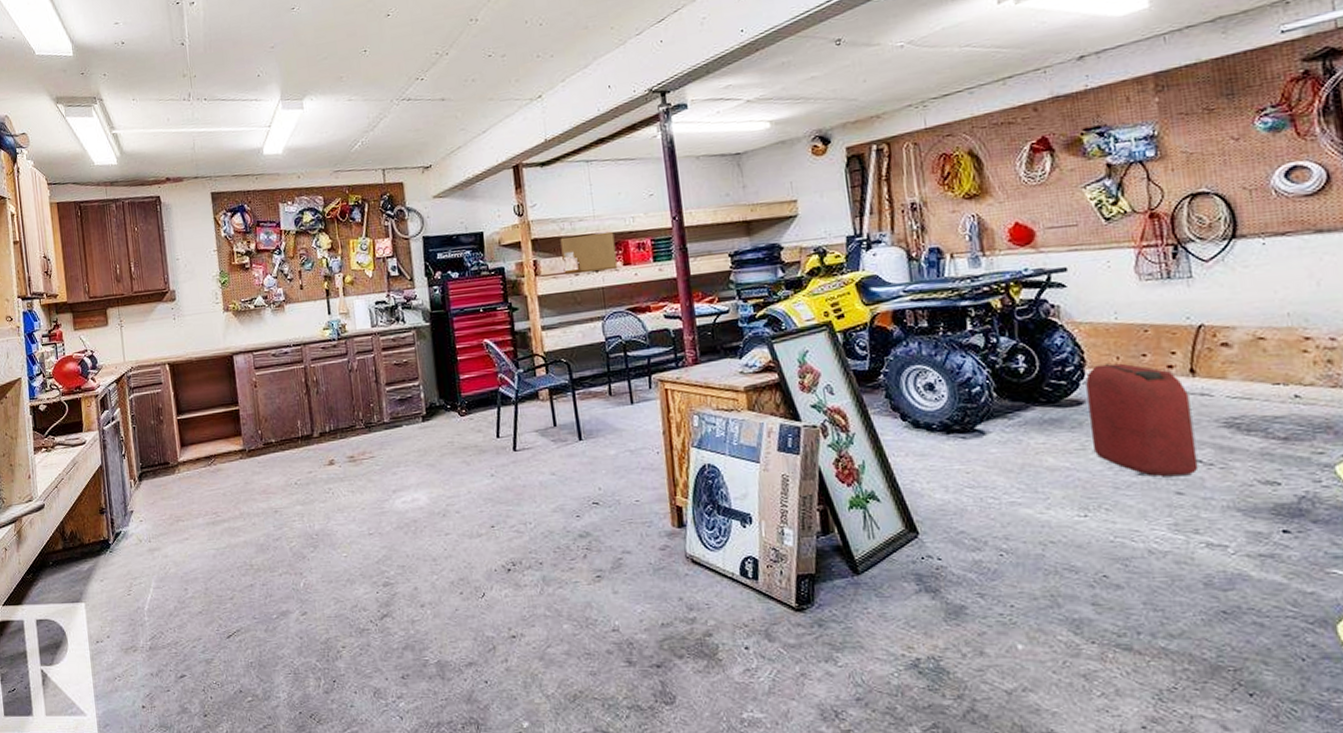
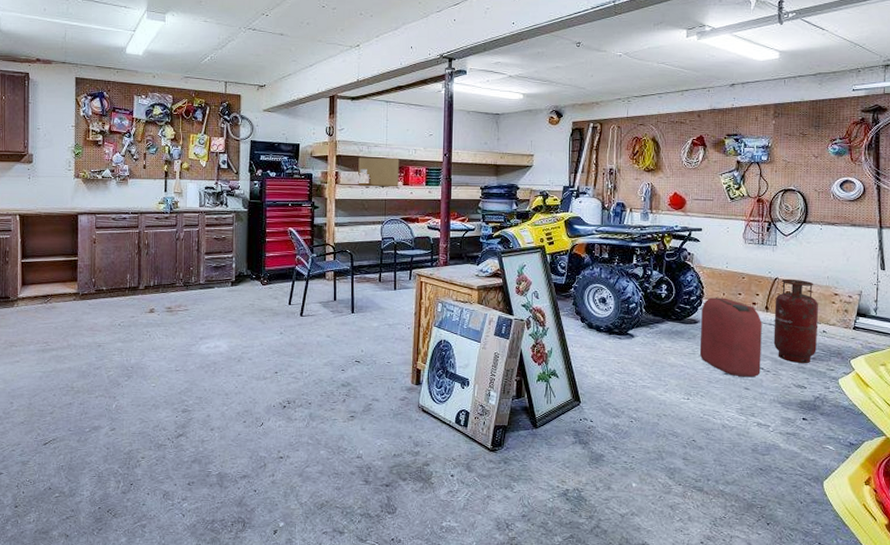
gas cylinder: none [1204,322,1289,448] -> present [773,278,819,363]

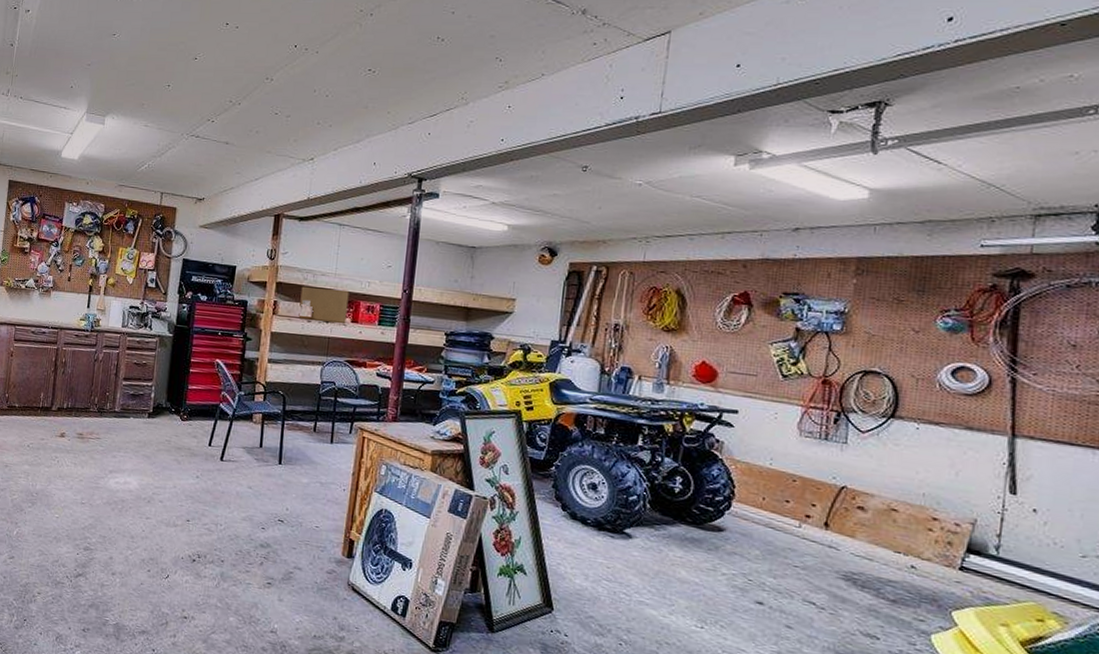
jerry can: present [699,297,762,377] -> none [722,500,818,613]
gas cylinder: present [773,278,819,363] -> none [833,488,906,607]

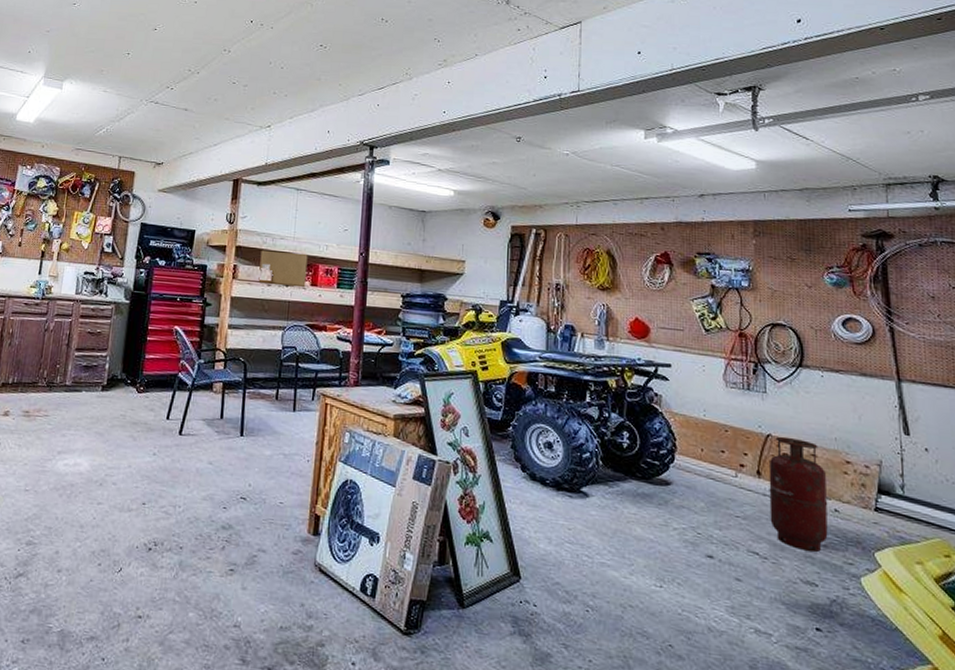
gas cylinder: none [833,488,906,607] -> present [768,436,828,552]

